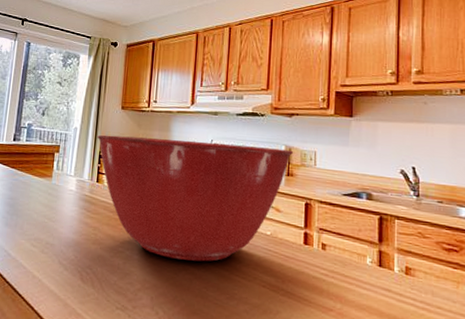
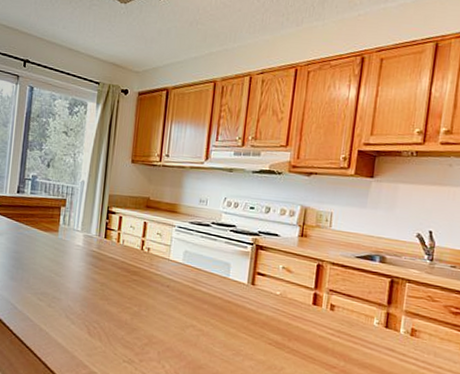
mixing bowl: present [97,134,294,262] -> none [105,189,310,319]

